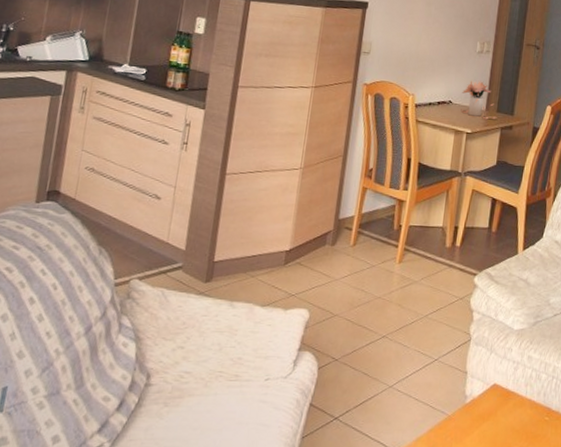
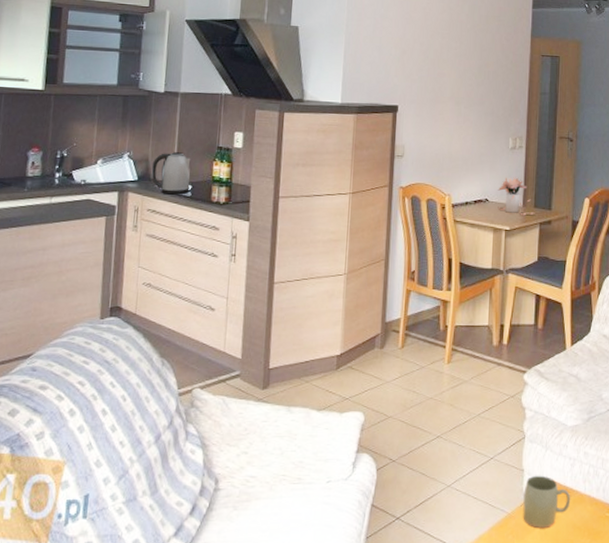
kettle: none [104,33,148,78] -> present [151,152,191,195]
mug: none [462,378,512,430] -> present [523,475,571,528]

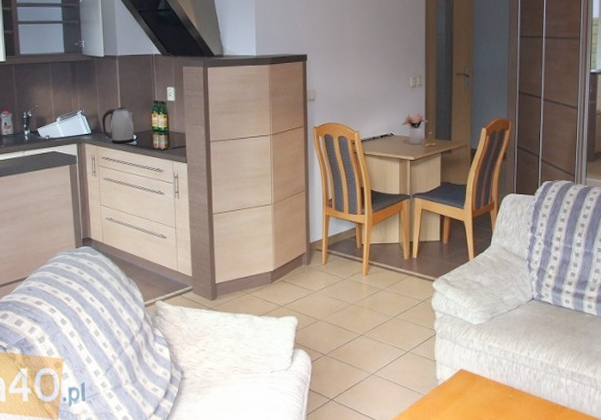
mug: present [523,475,571,528] -> none [437,365,478,406]

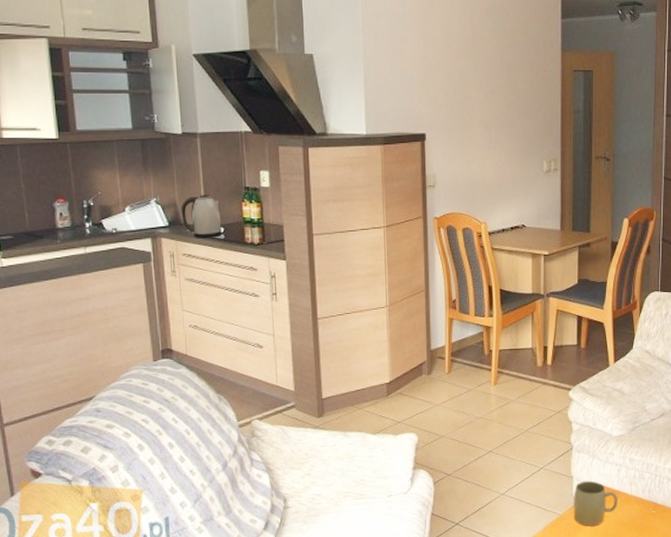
bouquet: present [401,112,437,147] -> none [533,201,574,240]
mug: none [437,365,478,406] -> present [573,480,618,526]

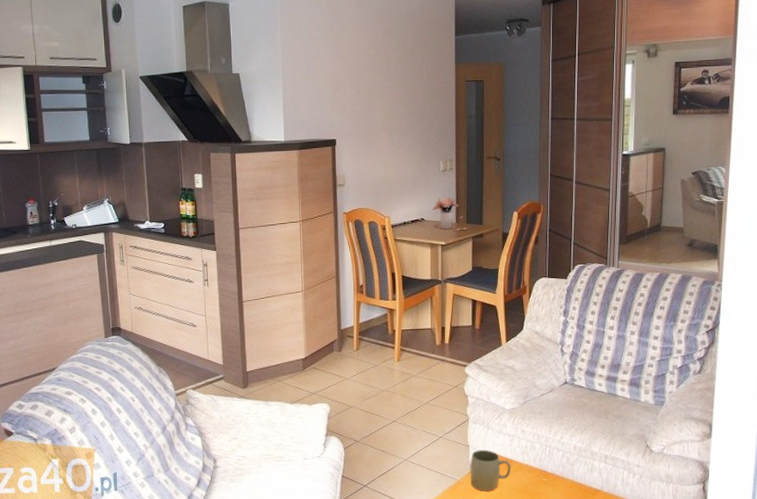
kettle: present [180,195,222,238] -> none [128,195,163,232]
bouquet: none [533,201,574,240] -> present [432,197,468,231]

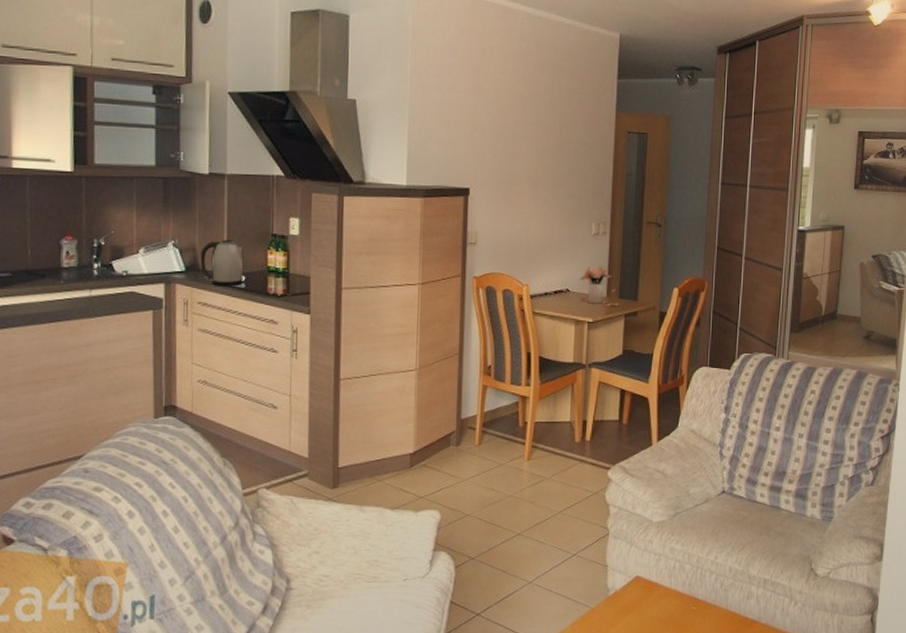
kettle: none [128,195,163,232] -> present [199,240,244,286]
mug: present [470,449,511,491] -> none [606,570,656,621]

